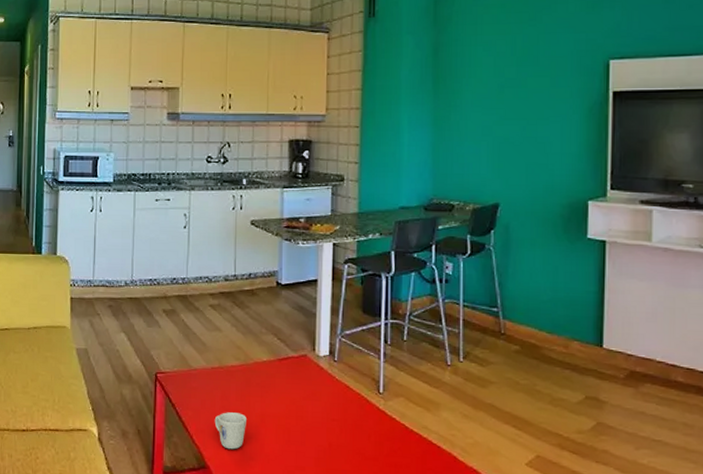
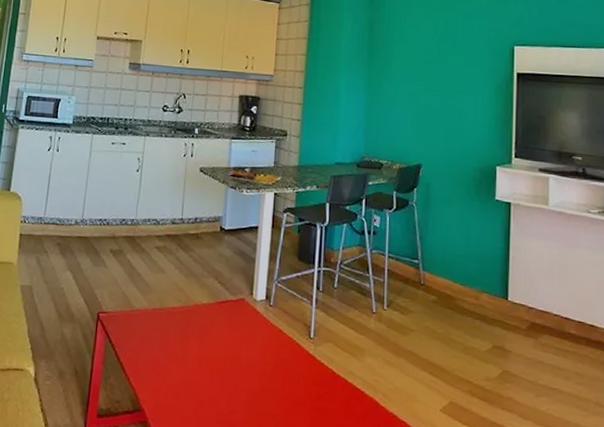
mug: present [214,412,246,450] -> none [152,354,184,393]

